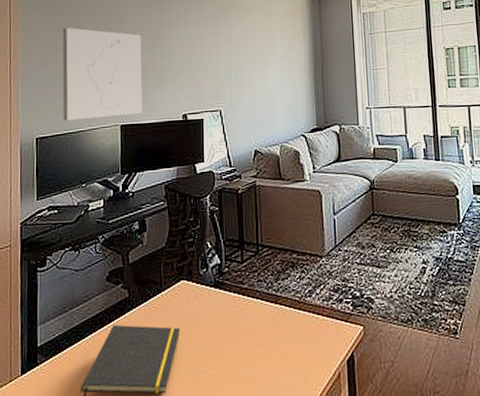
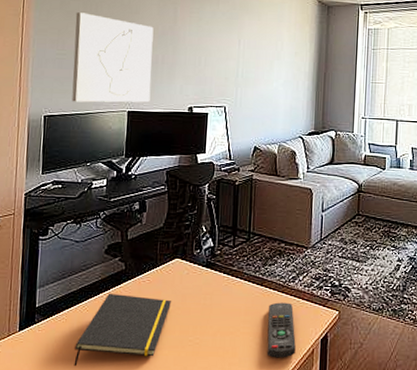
remote control: none [286,320,320,386] -> present [266,302,296,358]

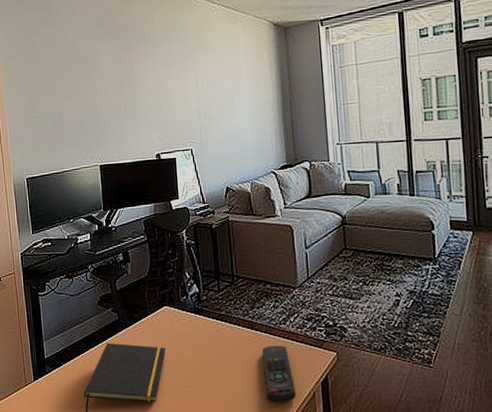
wall art: present [71,12,154,103] -> none [40,74,119,162]

